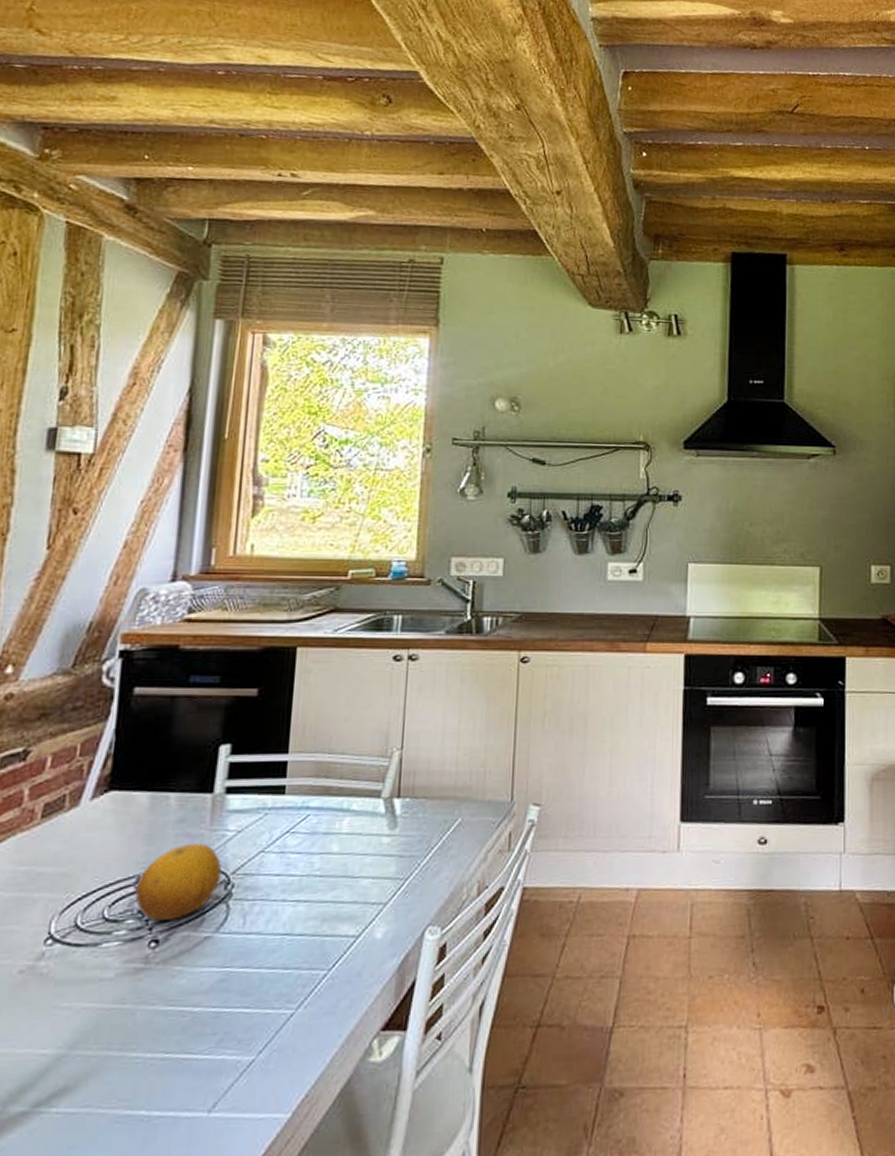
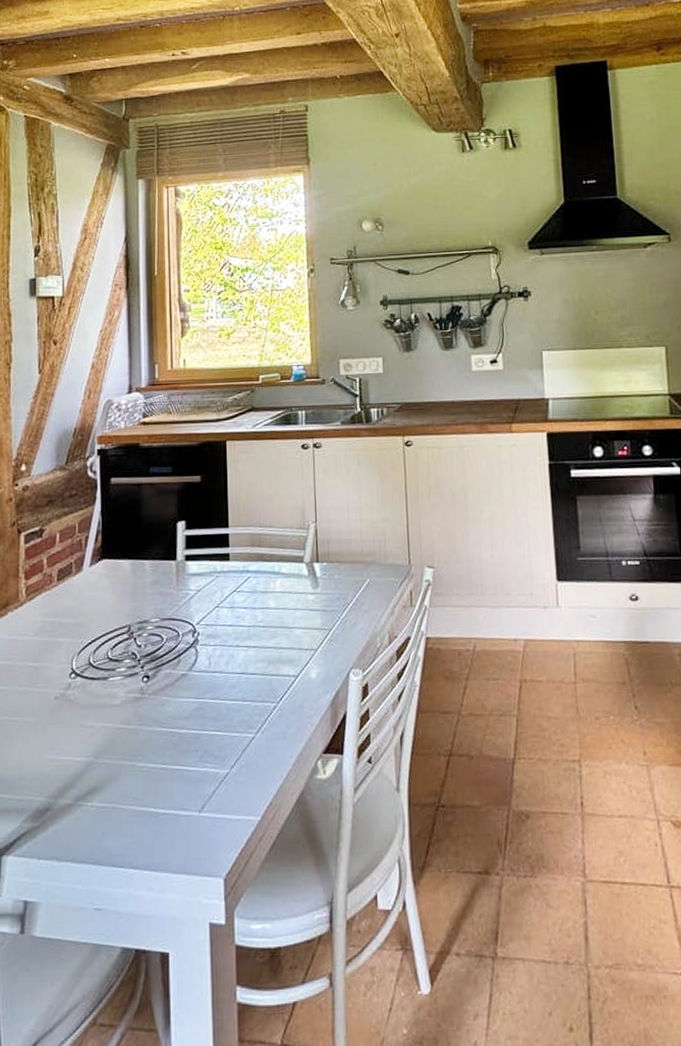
fruit: present [135,843,221,921] -> none [128,600,188,661]

